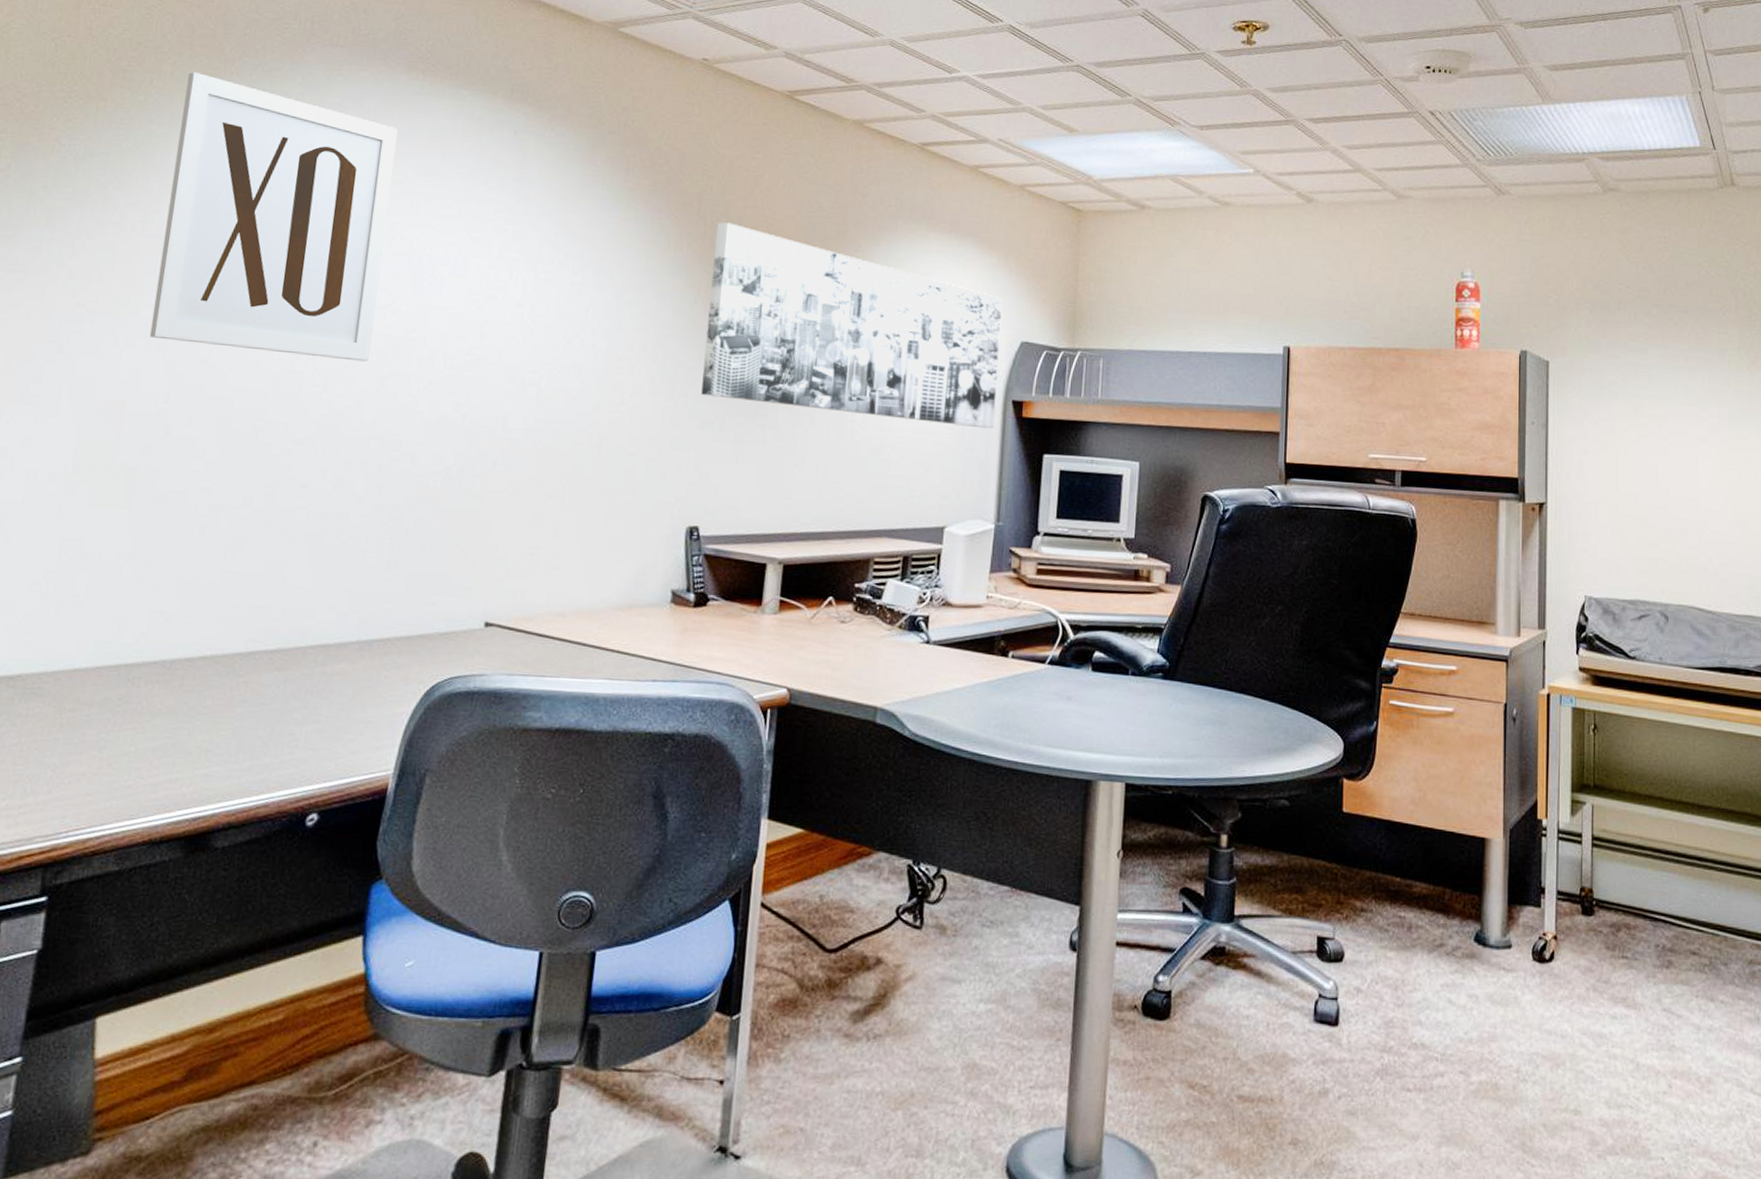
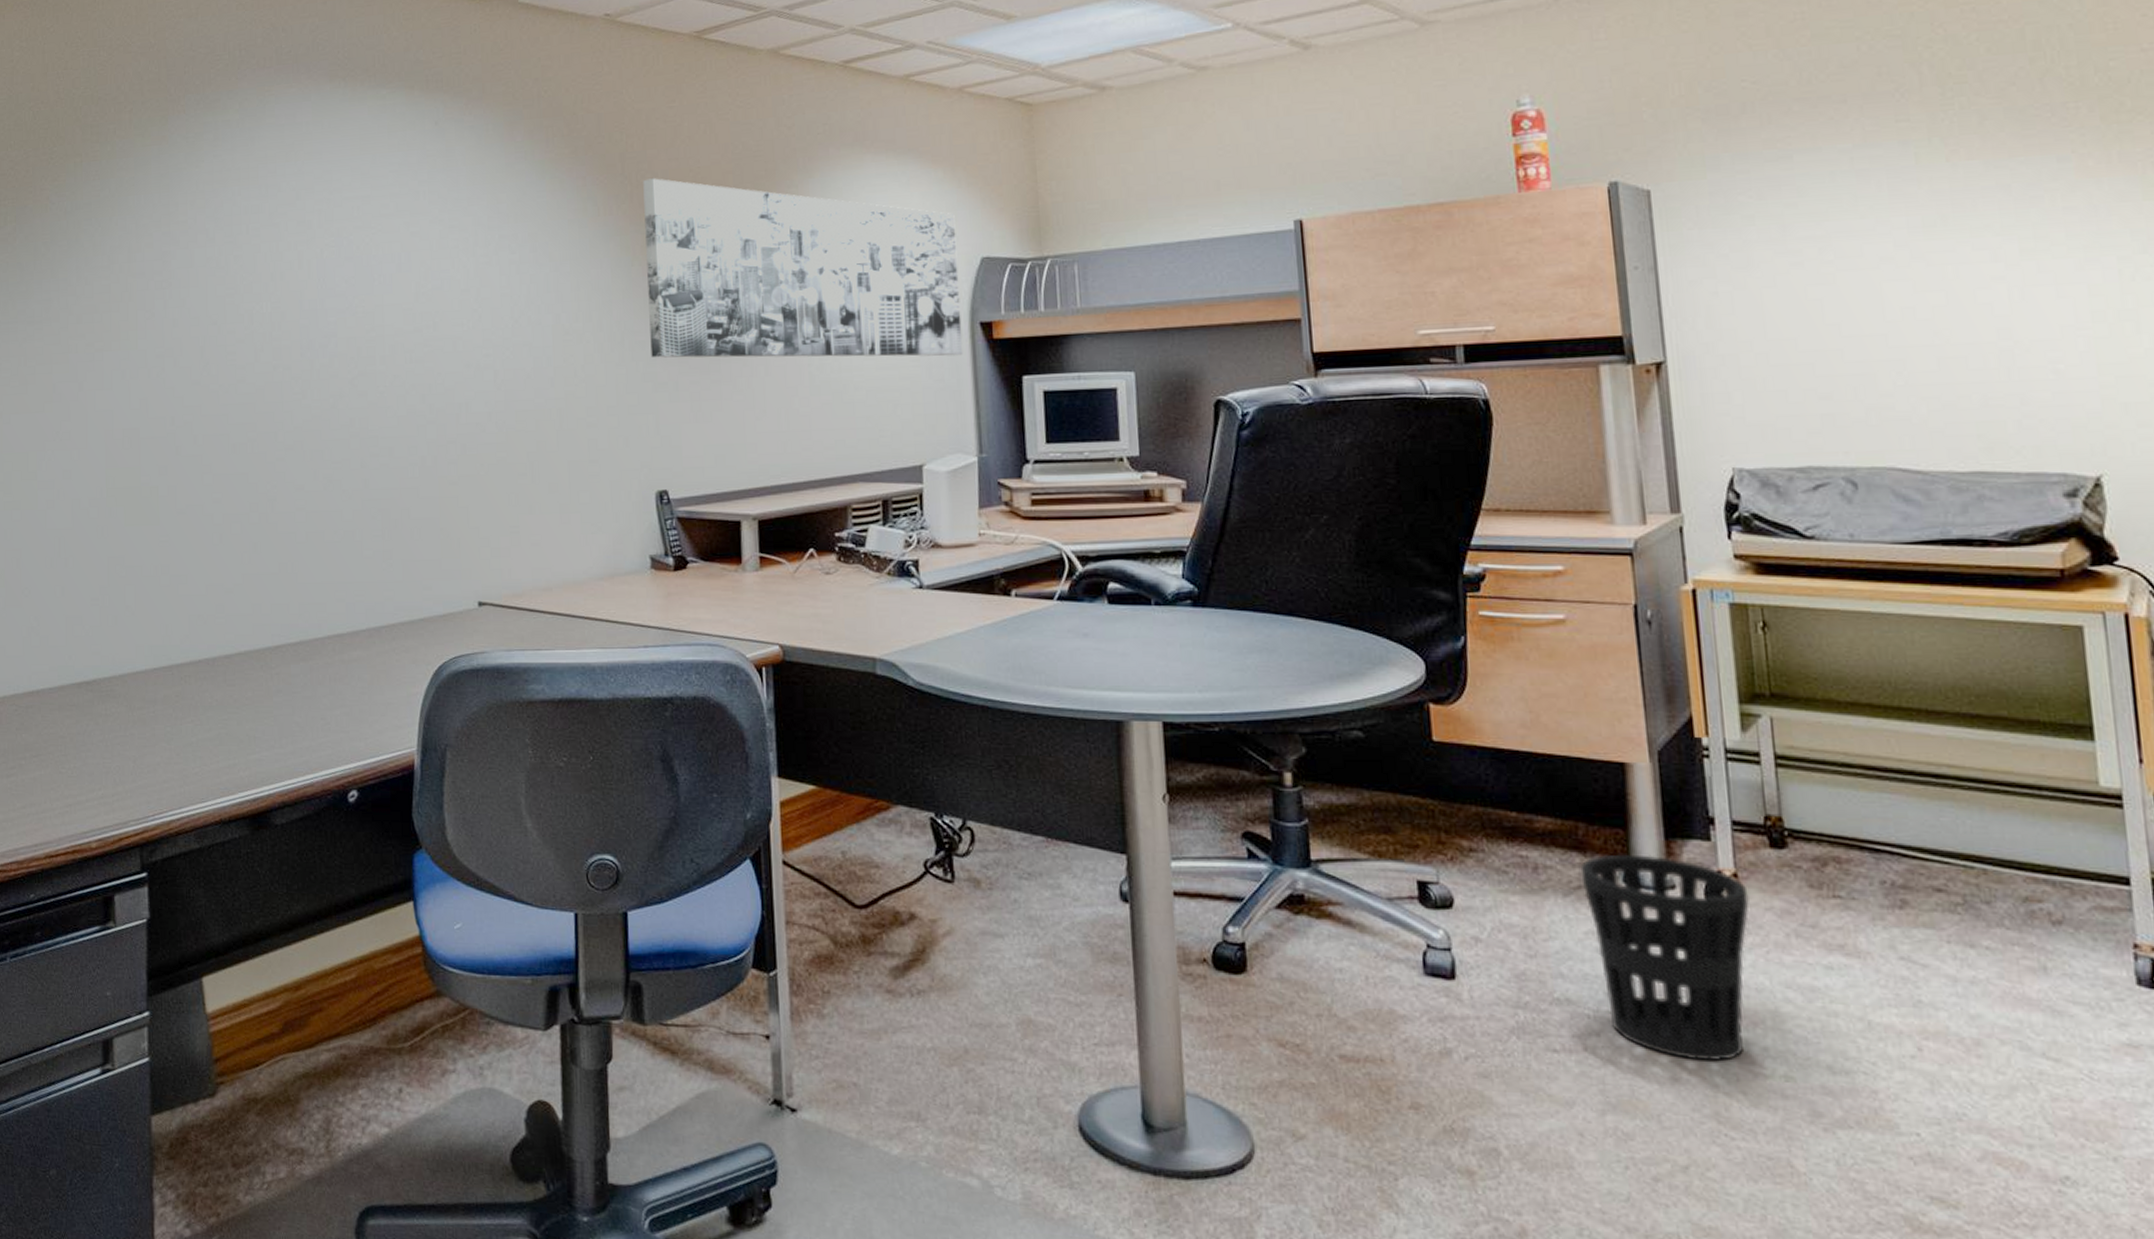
wall art: present [149,71,398,362] -> none [144,115,337,368]
wastebasket: none [1443,917,1563,1097] -> present [1580,854,1750,1061]

